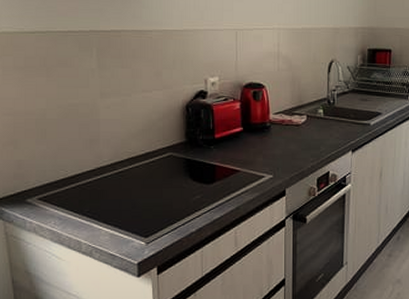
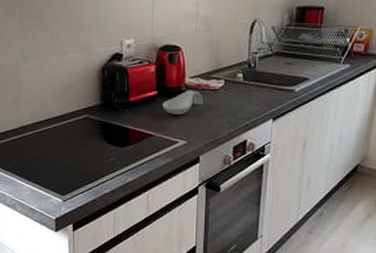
spoon rest: none [248,126,288,150] -> present [162,90,204,115]

